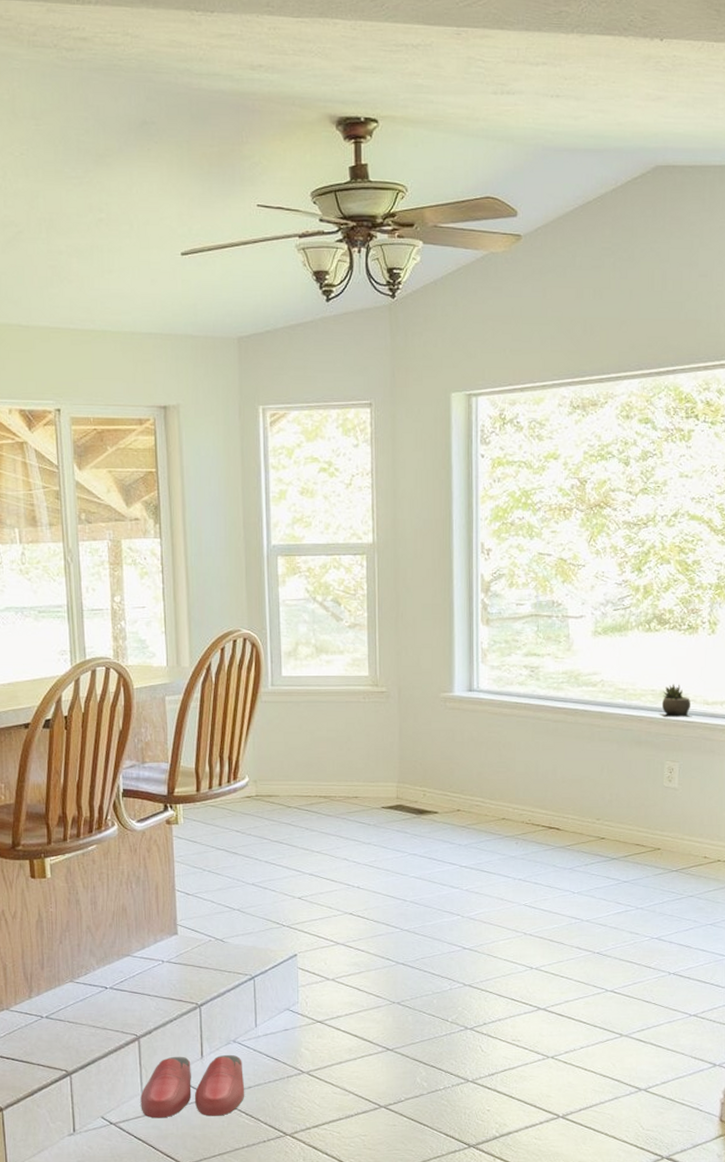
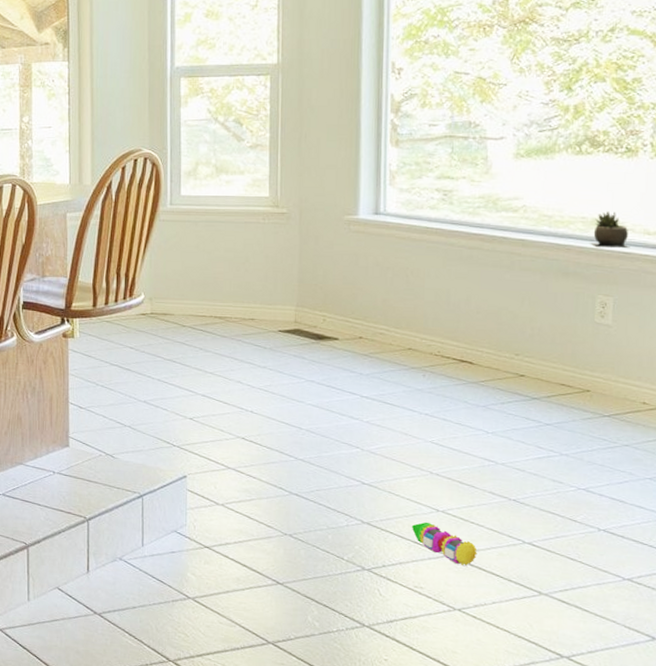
slippers: present [140,1054,245,1118] -> none [27,568,129,634]
dog toy: none [508,979,567,1016] -> present [411,521,477,566]

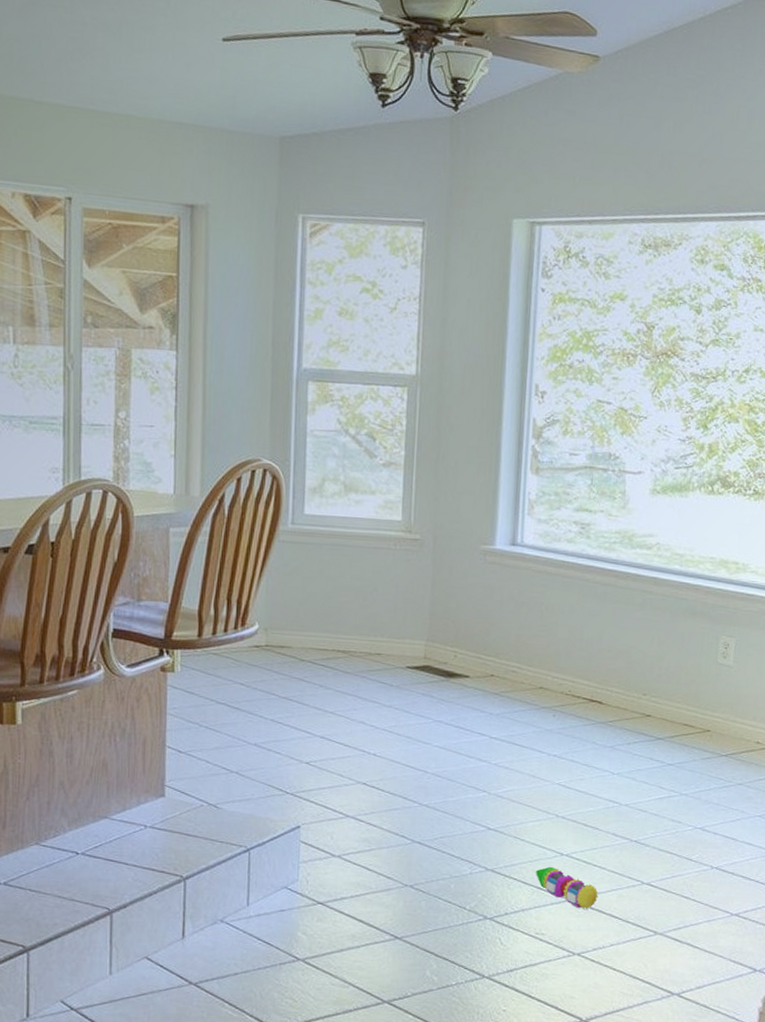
succulent plant: present [590,211,630,249] -> none [717,552,753,591]

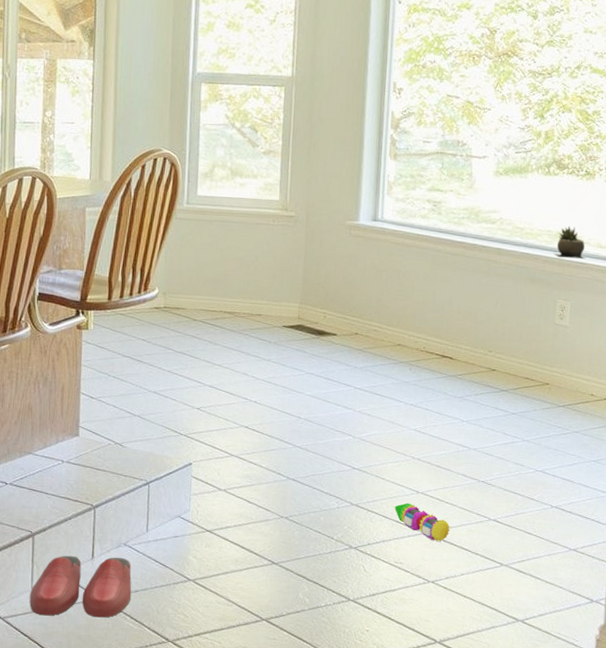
slippers: none [108,935,230,1005] -> present [29,555,132,618]
succulent plant: none [717,552,753,591] -> present [554,226,586,260]

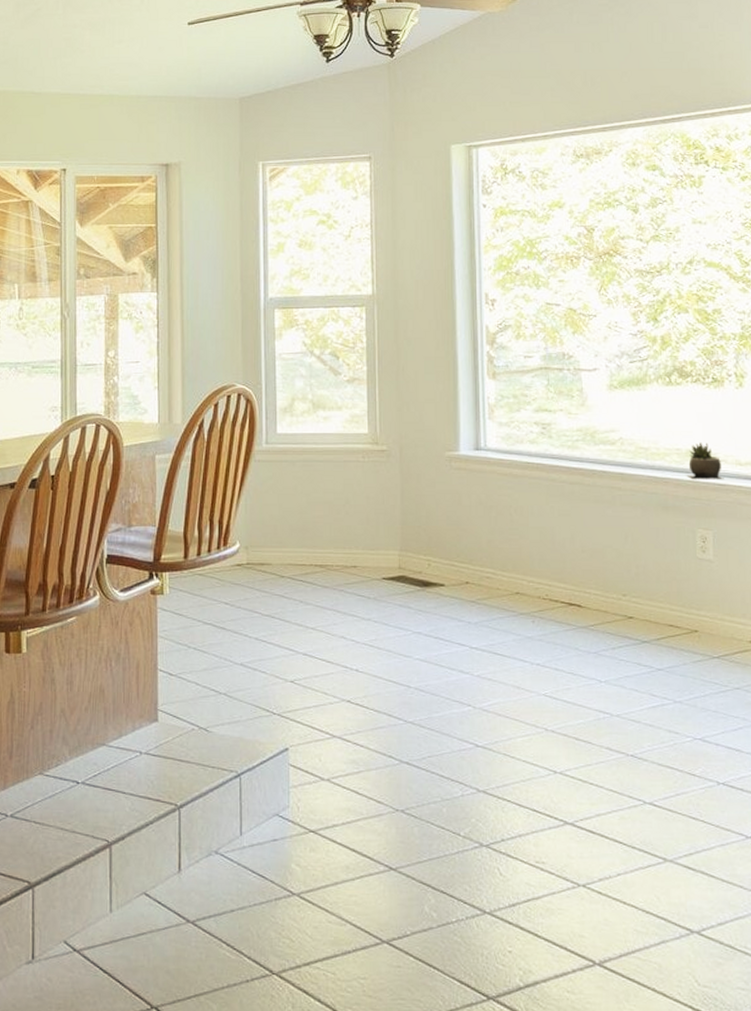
slippers: present [29,555,132,618] -> none [108,868,227,946]
dog toy: present [394,502,450,542] -> none [529,786,598,833]

